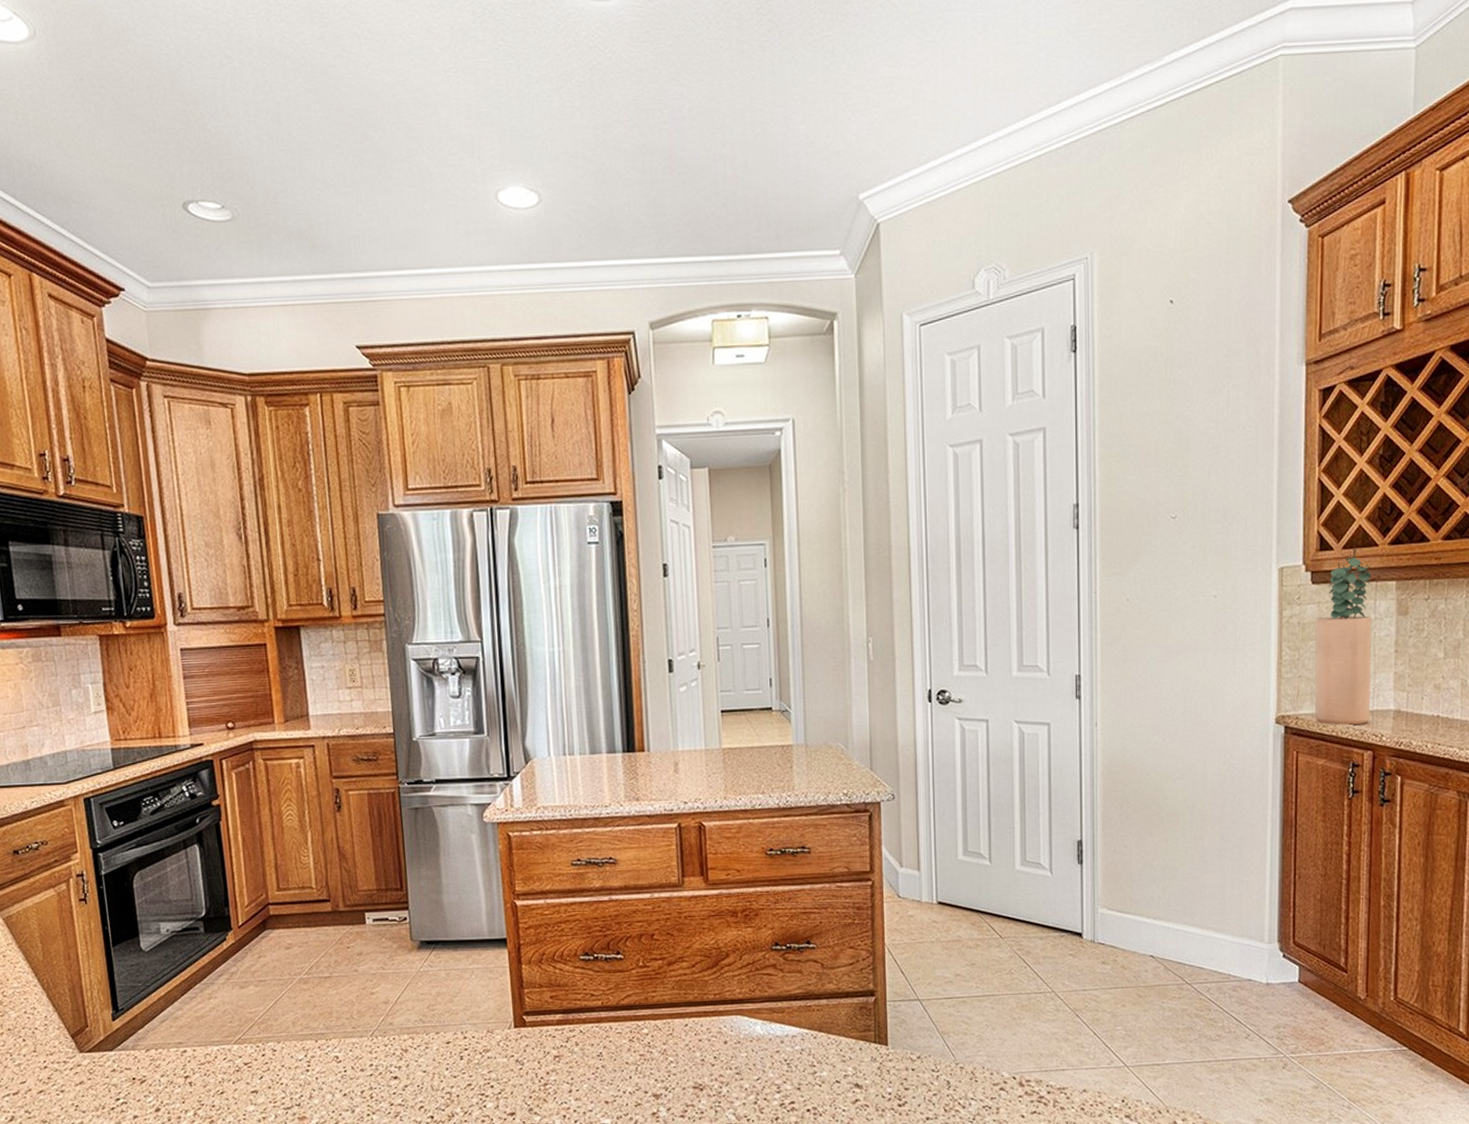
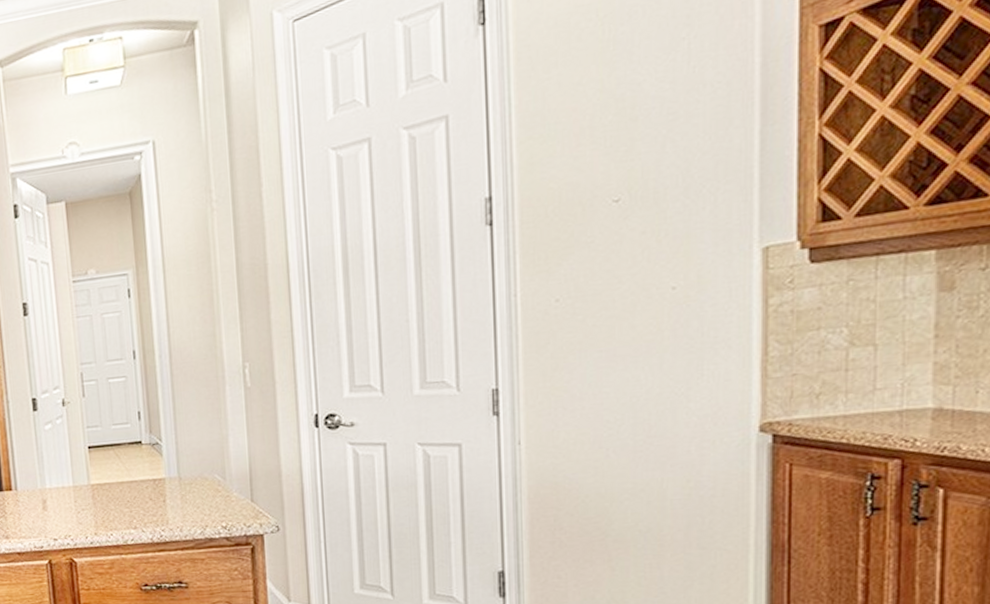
vase: present [1314,548,1372,725] -> none [814,214,900,431]

